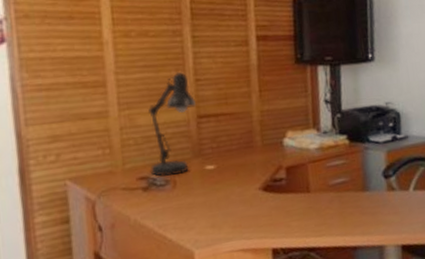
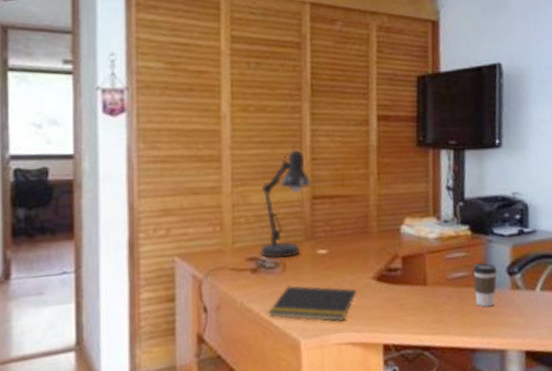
notepad: none [161,199,245,232] -> present [268,285,356,322]
coffee cup: none [351,168,374,209] -> present [472,262,497,307]

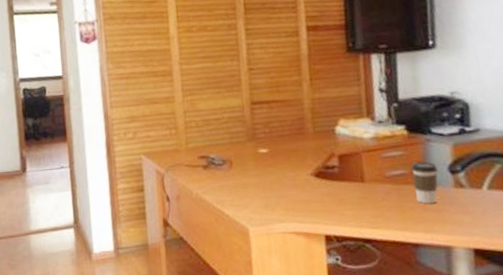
desk lamp: present [259,150,312,258] -> none [208,62,250,157]
notepad: present [268,285,356,322] -> none [219,180,297,213]

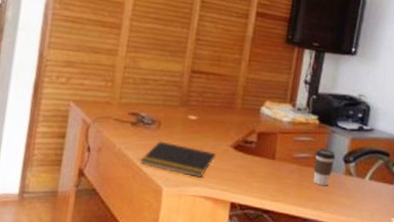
notepad: none [219,180,297,213] -> present [140,141,216,178]

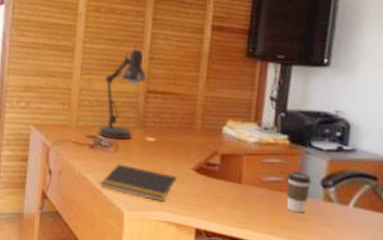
desk lamp: none [141,30,193,119] -> present [98,49,148,141]

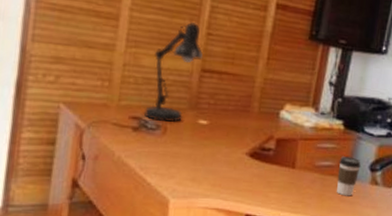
notepad: present [100,164,177,202] -> none [143,148,229,188]

